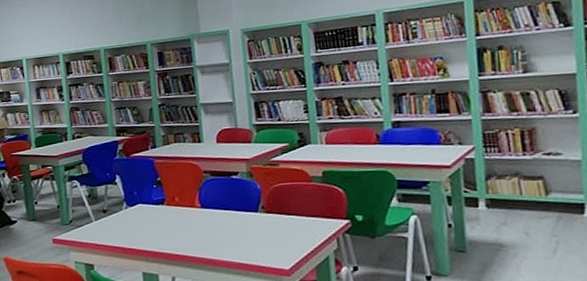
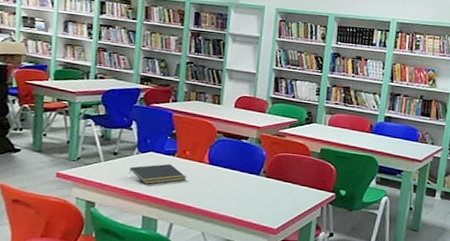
notepad: none [121,214,180,239] -> present [128,164,186,185]

